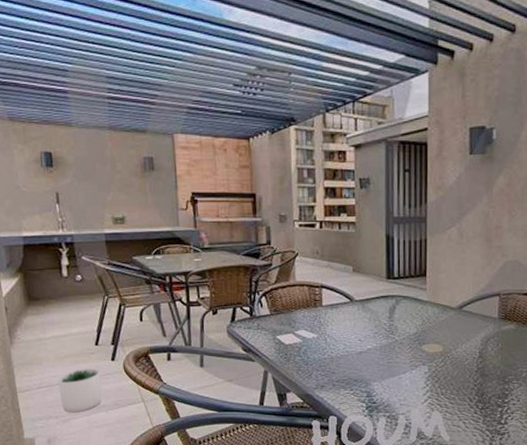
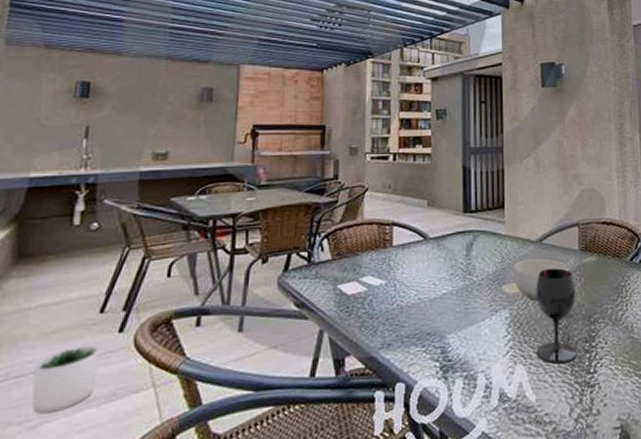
bowl: none [432,323,487,361] -> present [512,257,569,302]
wine glass: none [452,334,493,414] -> present [536,268,577,364]

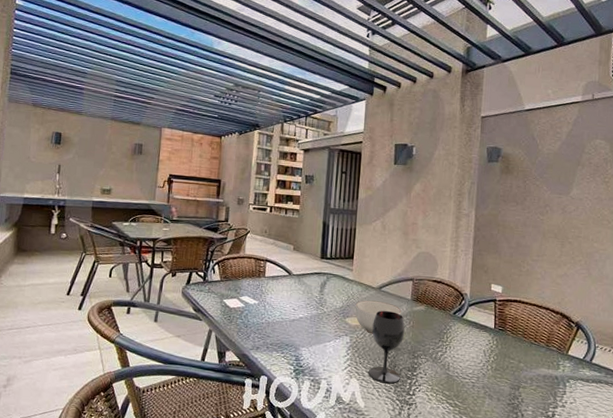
planter: present [31,346,99,414] -> none [26,315,66,355]

